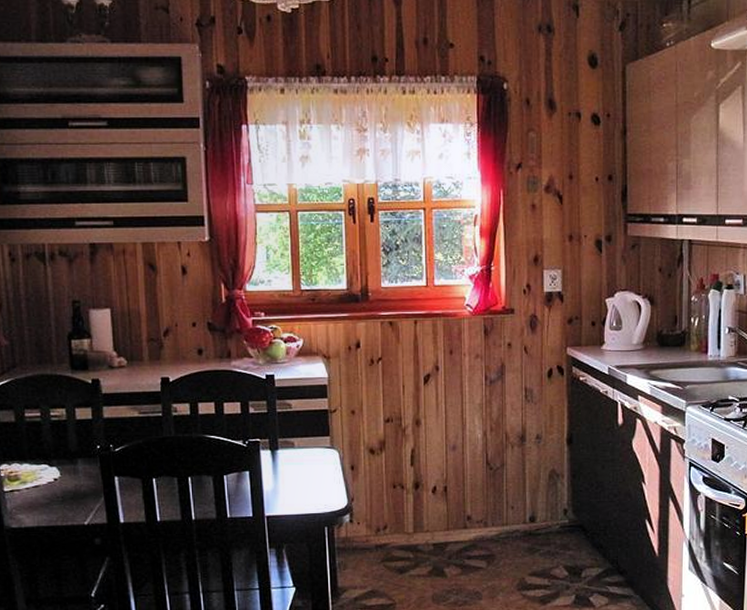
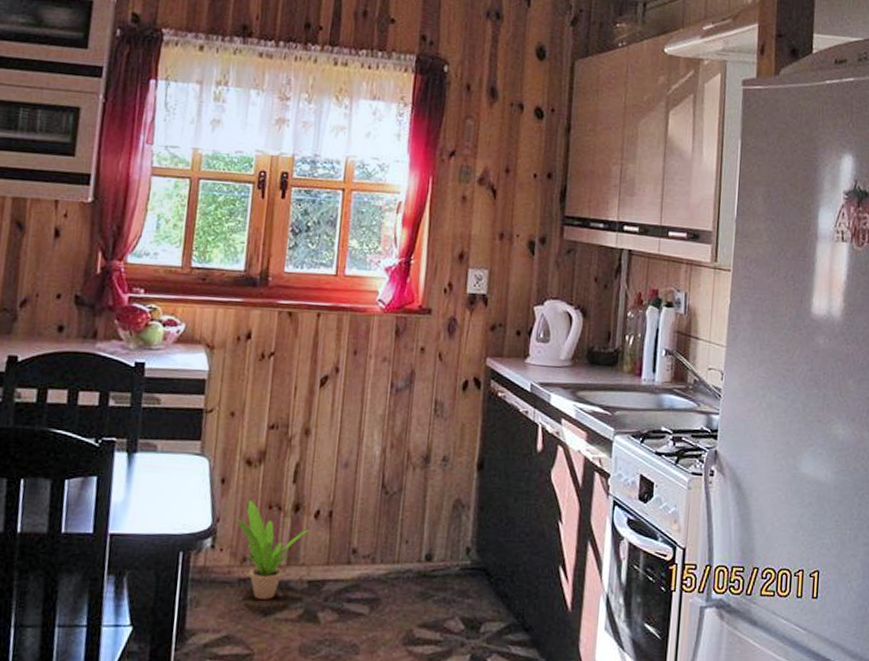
potted plant: none [368,482,429,560] -> present [236,501,310,599]

